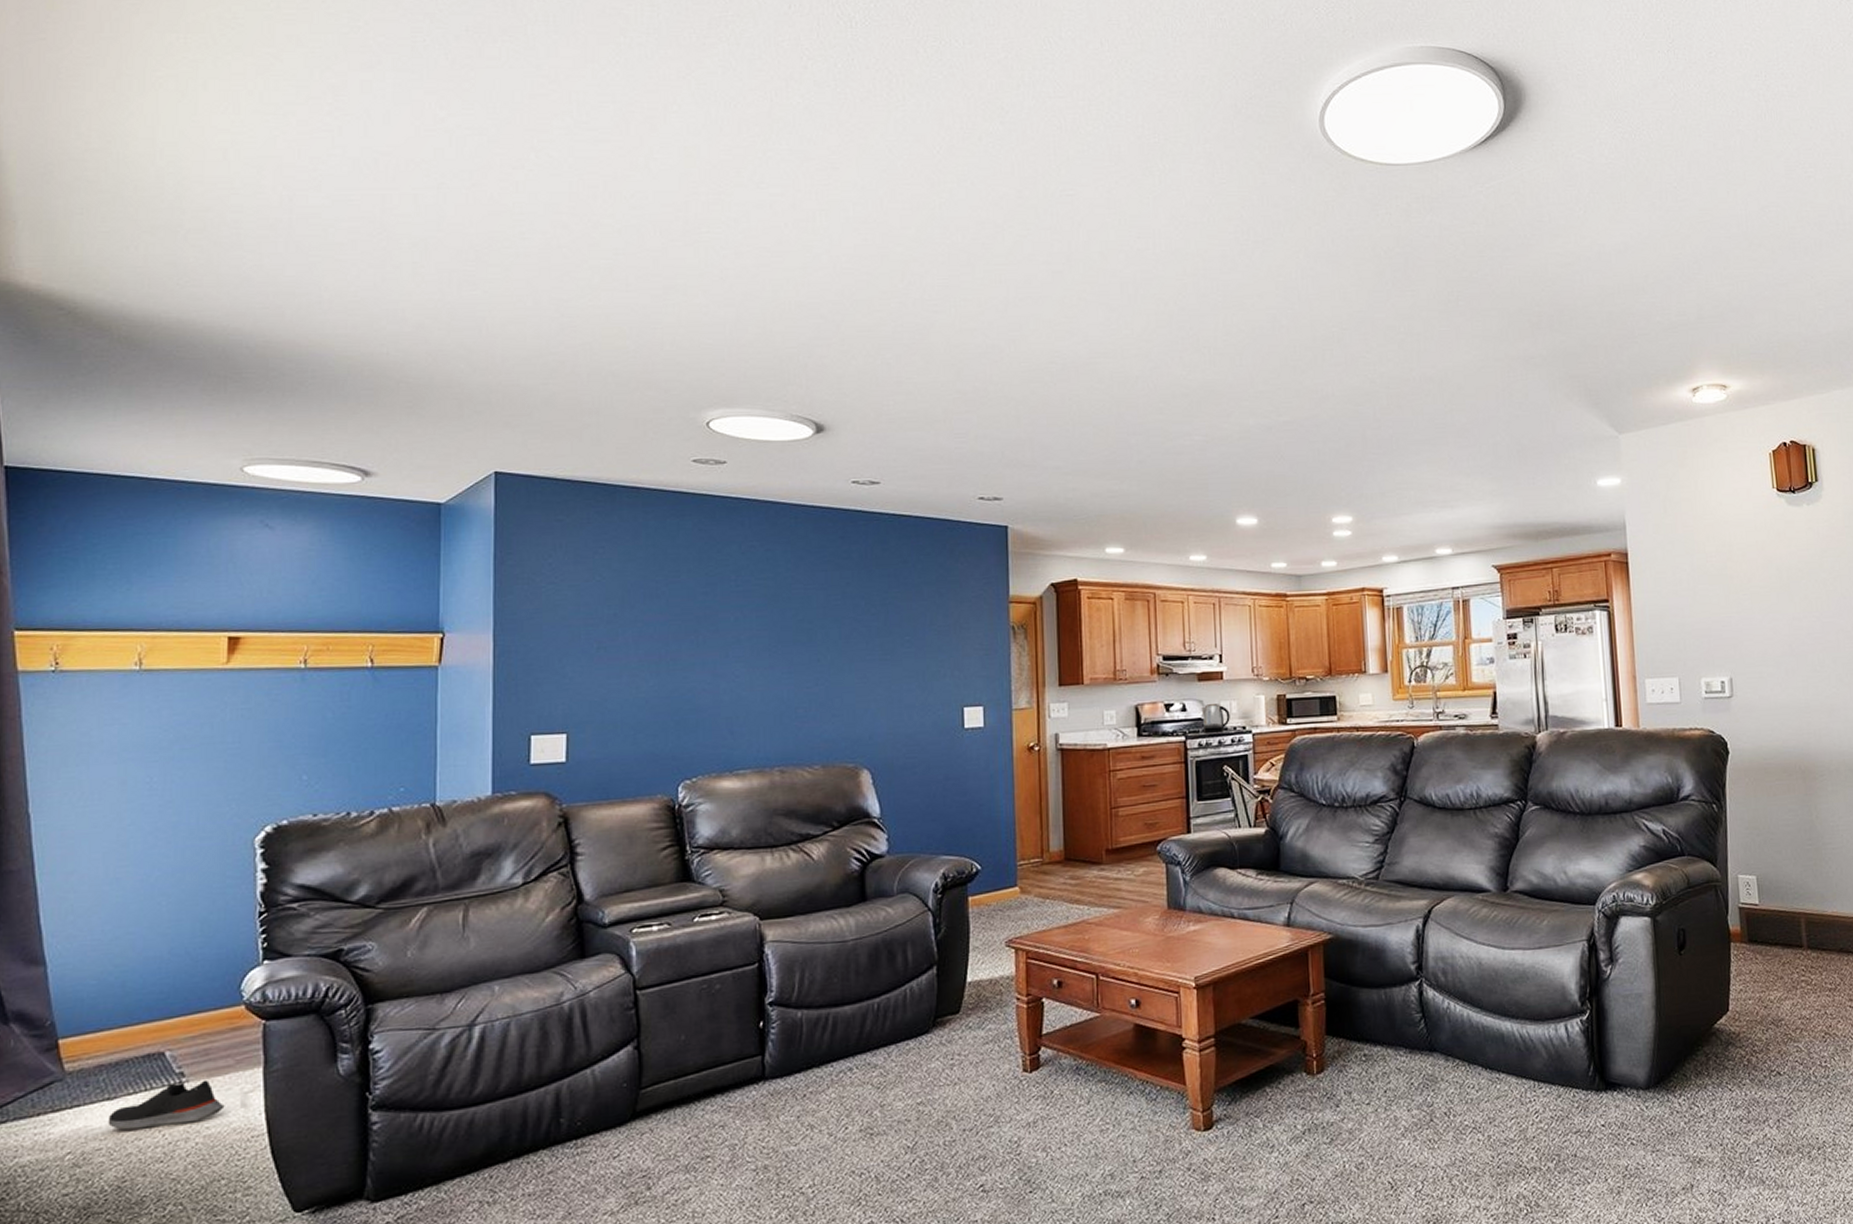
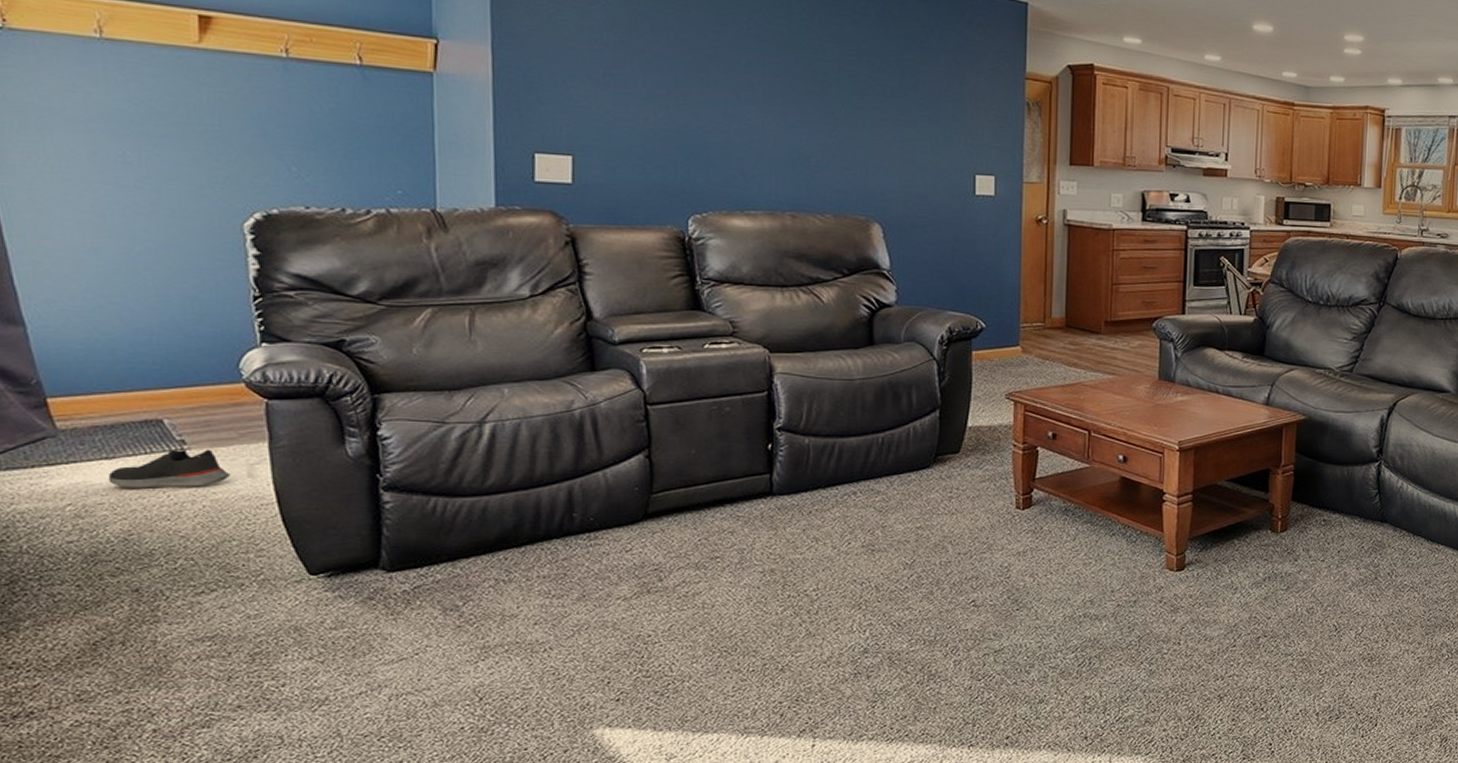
kettle: present [1201,703,1230,734] -> none [1203,197,1231,227]

